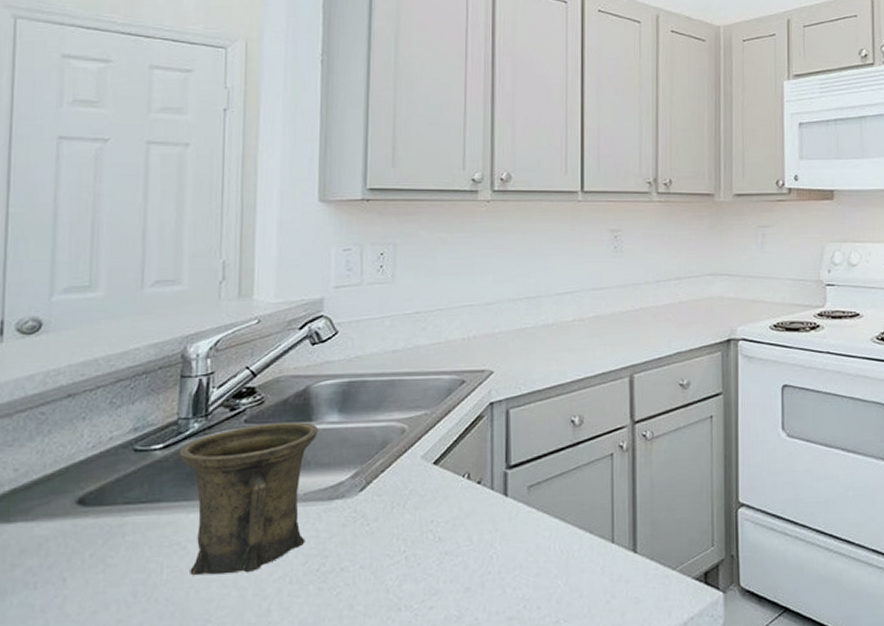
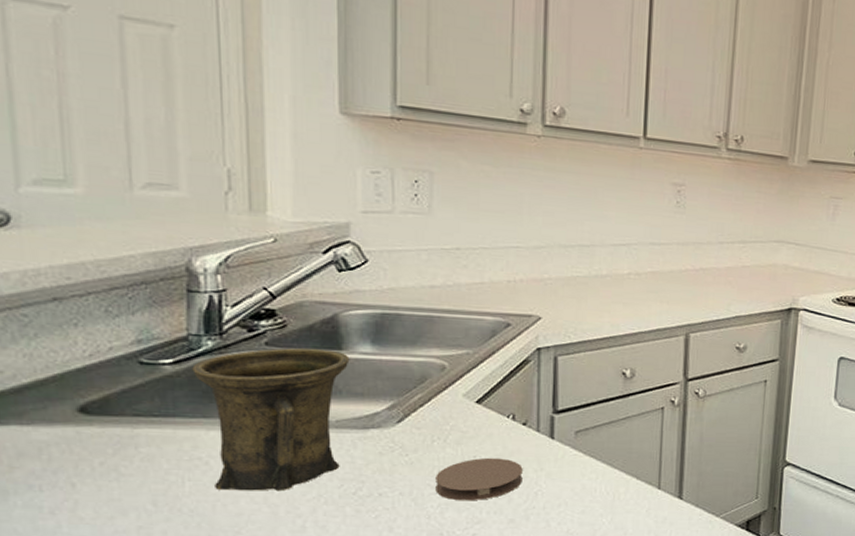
coaster: none [394,520,478,571] -> present [435,457,523,501]

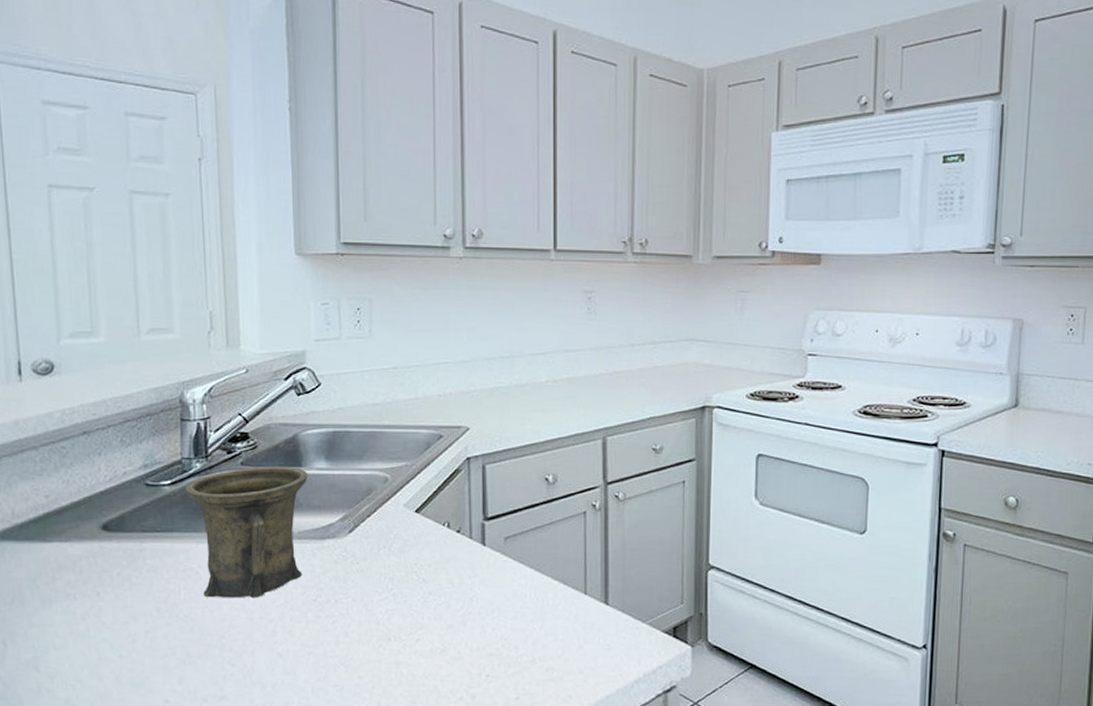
coaster: present [435,457,523,501] -> none [383,564,459,607]

